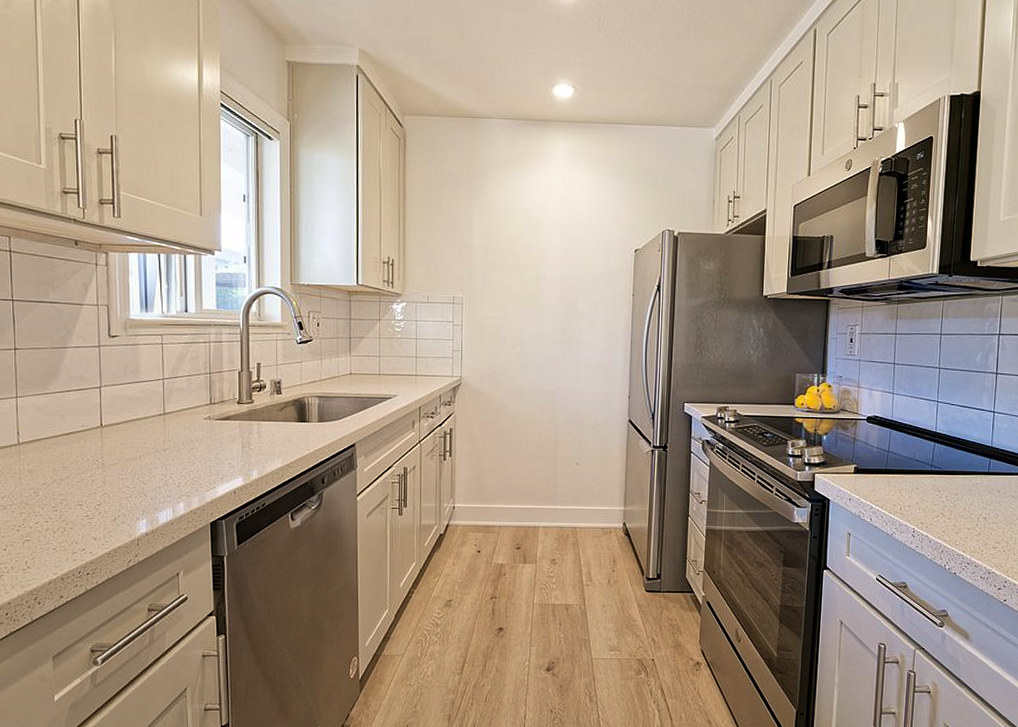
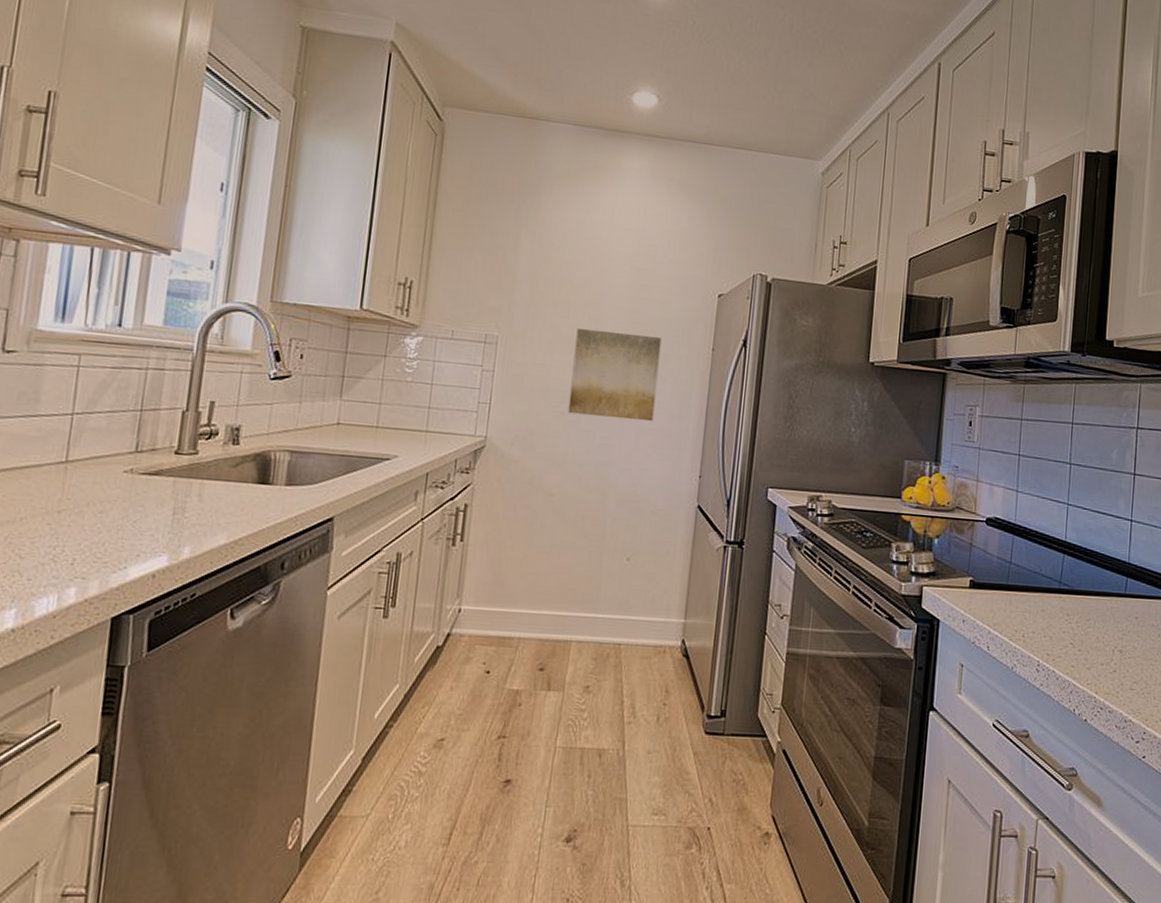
wall art: none [522,287,591,357] -> present [568,329,662,422]

